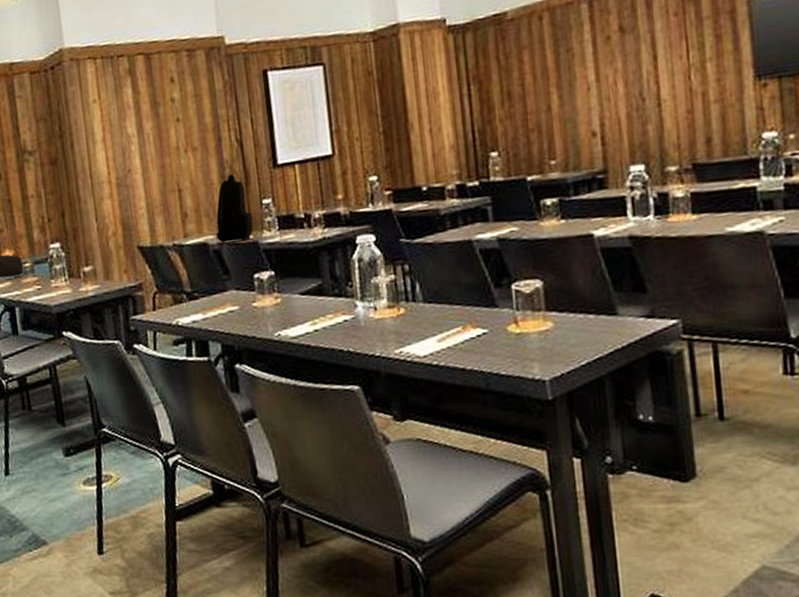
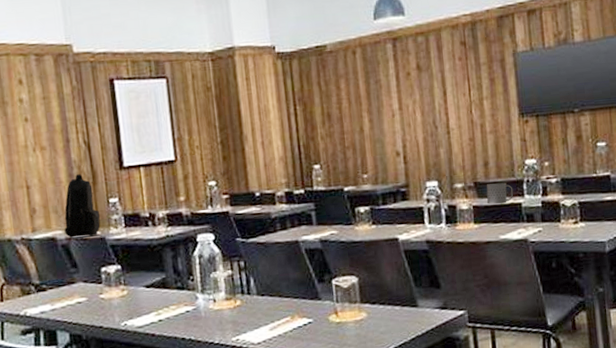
mug: none [708,162,746,190] -> present [486,182,514,204]

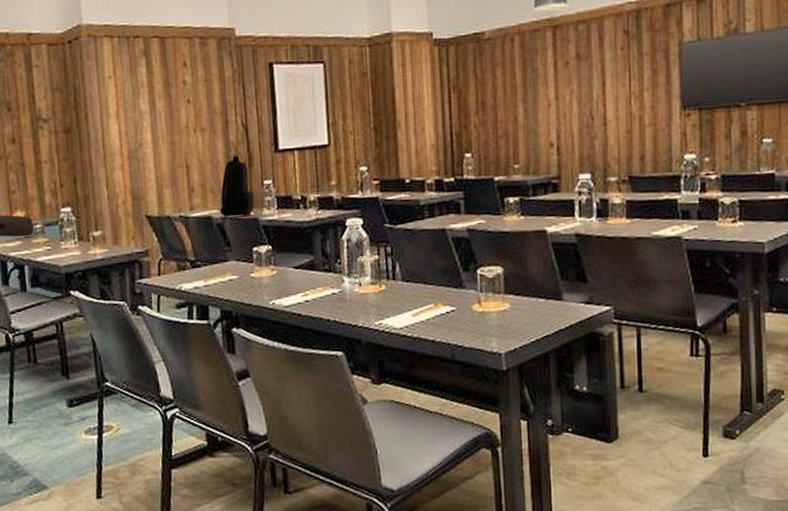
mug: present [486,182,514,204] -> none [641,177,670,200]

